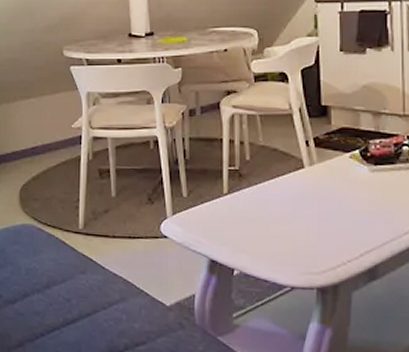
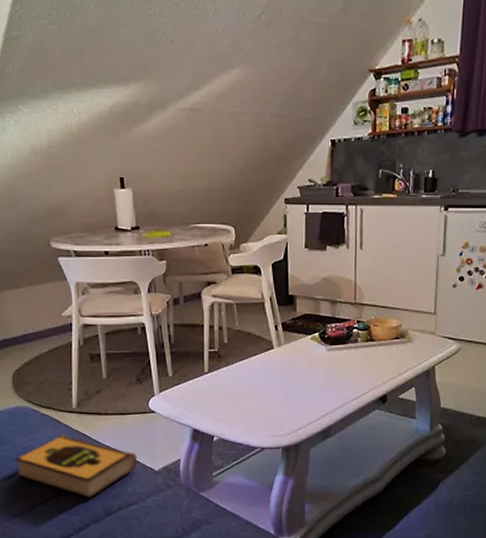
hardback book: none [17,257,147,334] -> present [14,434,138,499]

